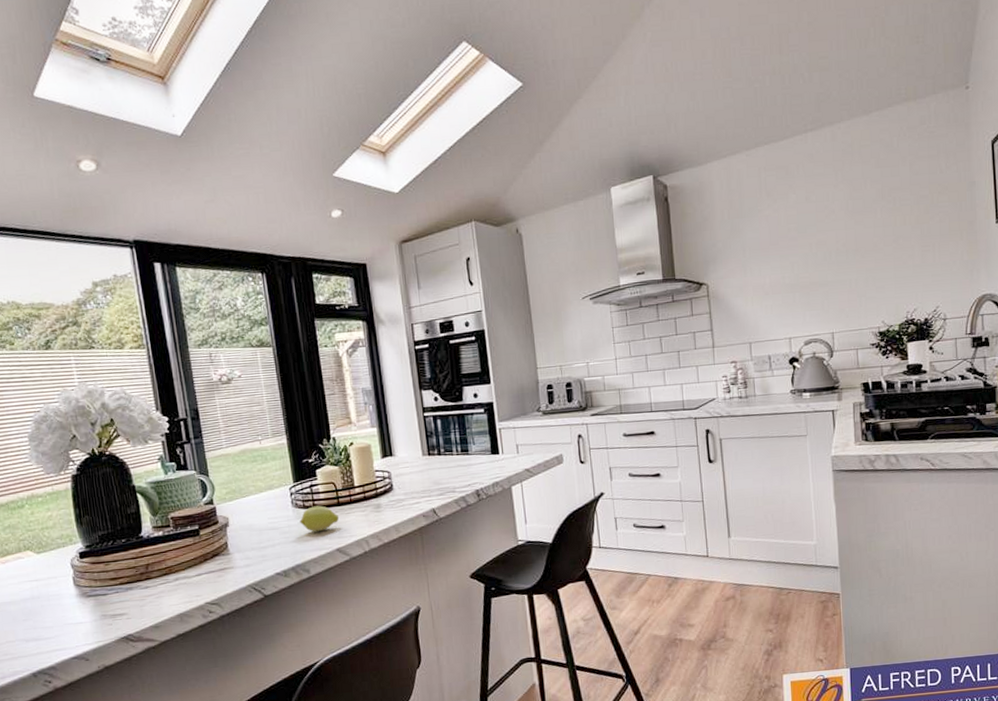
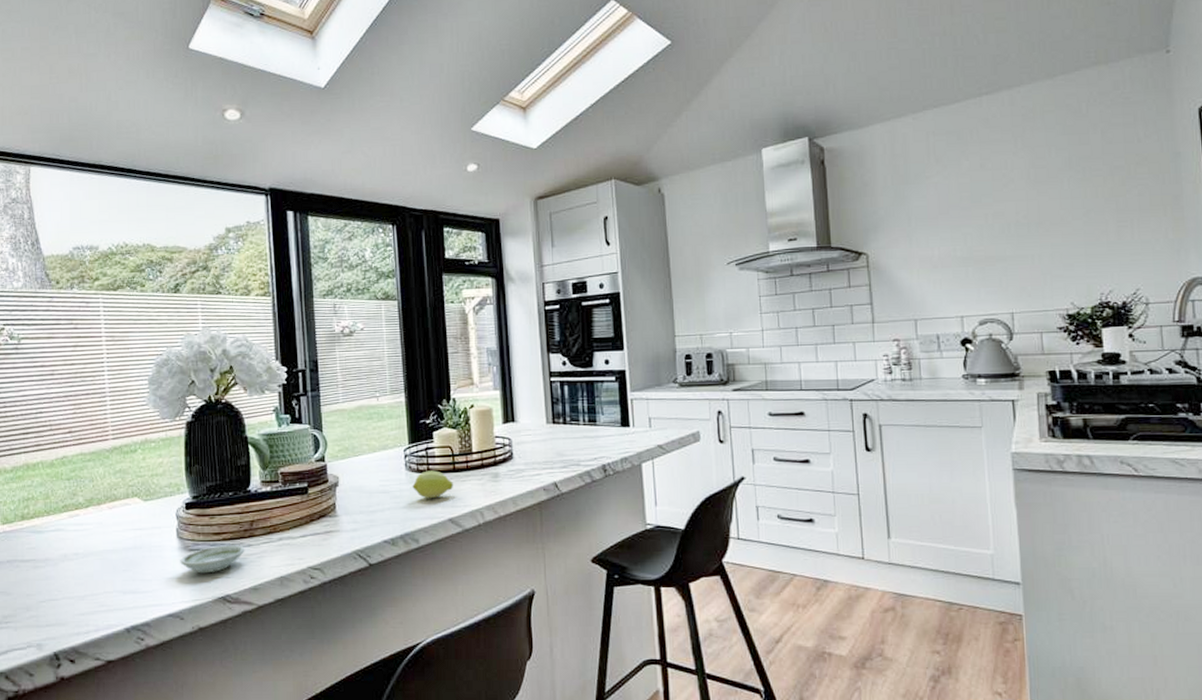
saucer: none [79,588,143,617] -> present [180,545,245,574]

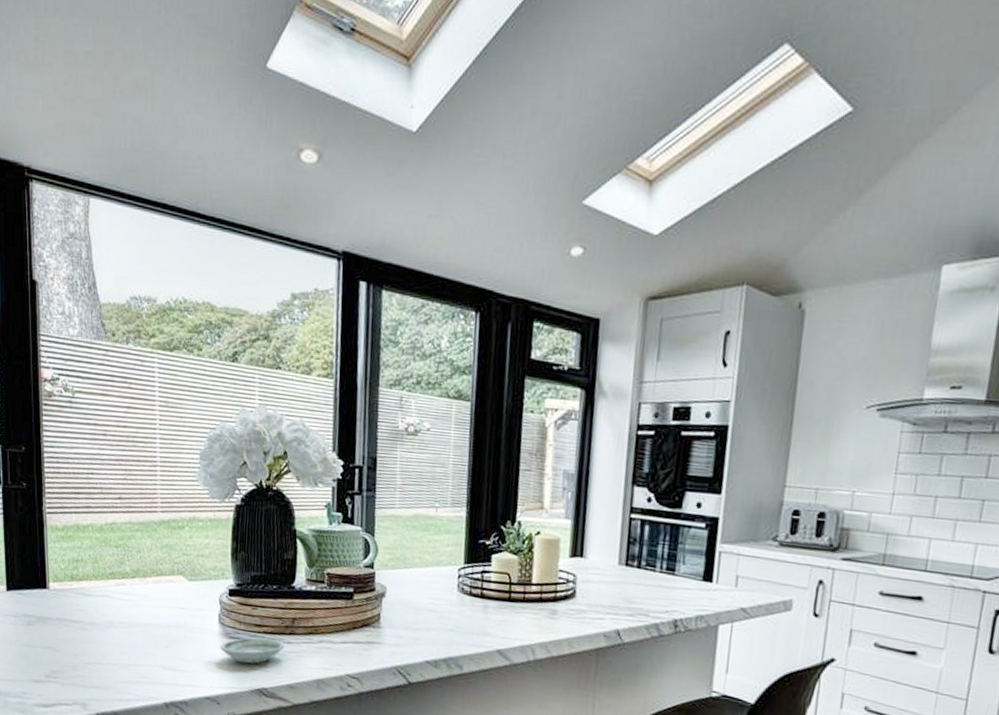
fruit: present [412,470,453,499] -> none [462,595,506,626]

